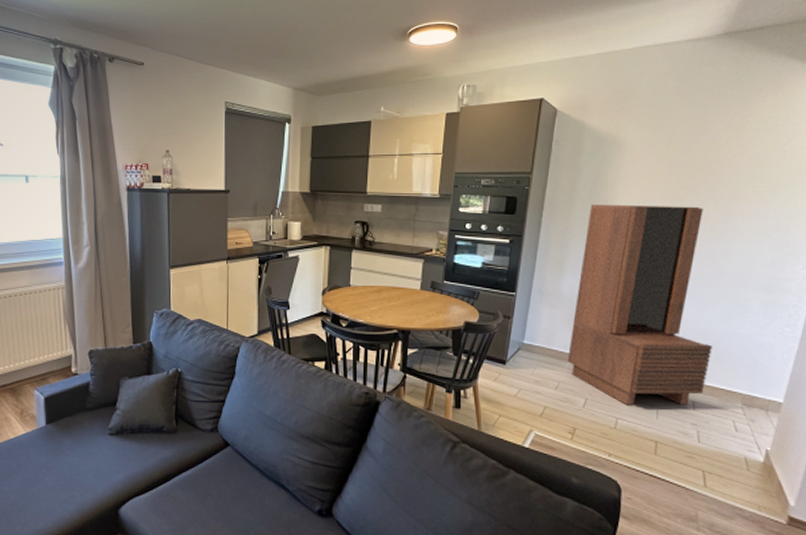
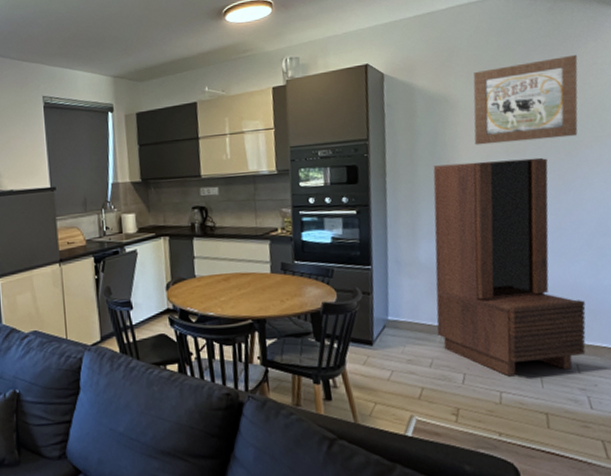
wall art: none [635,107,754,189] -> present [473,54,578,145]

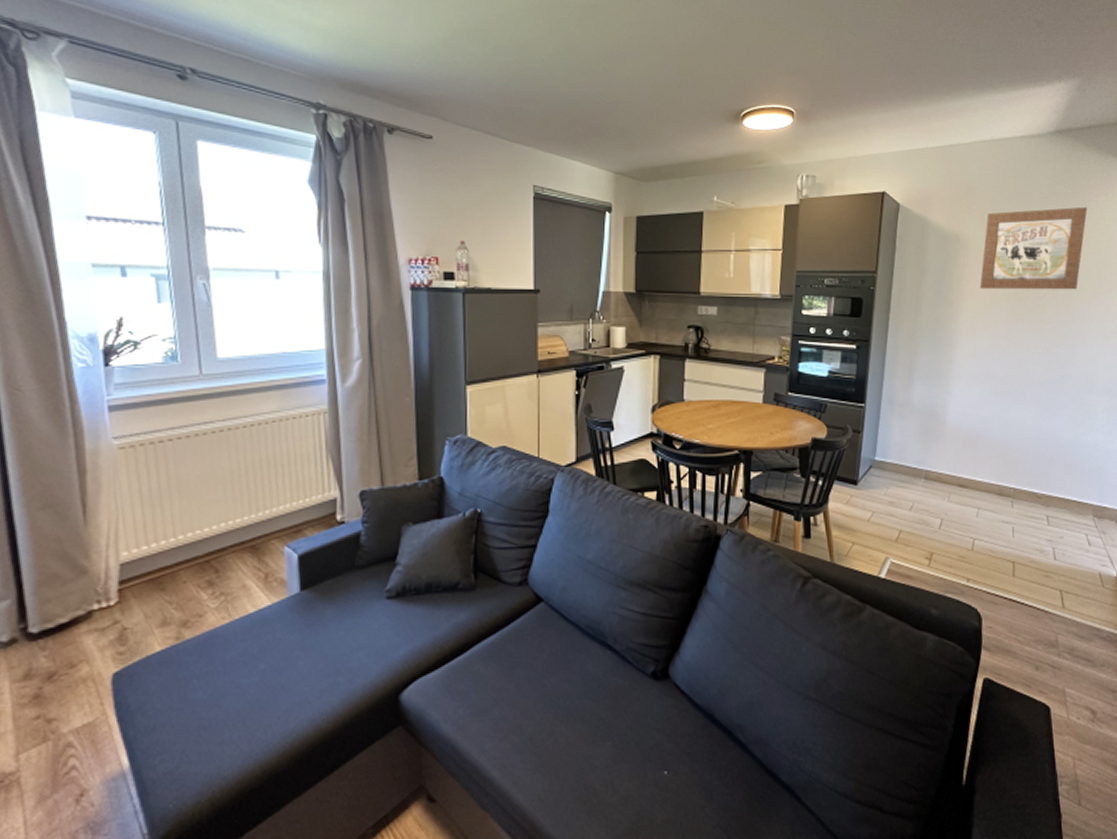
cabinet: present [433,157,586,376] -> none [921,306,1063,523]

